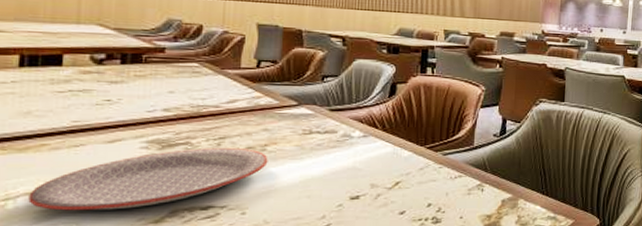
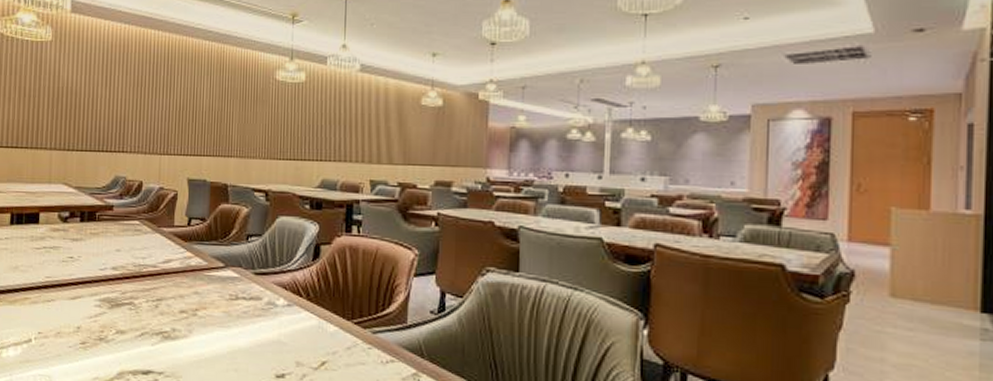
plate: present [28,147,268,211] -> none [16,309,199,367]

